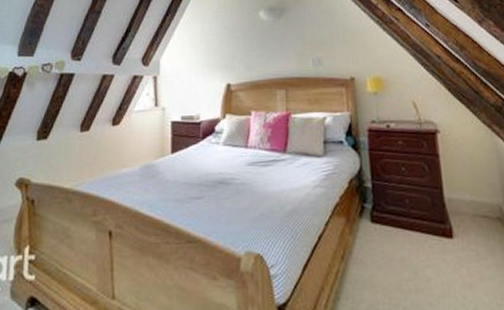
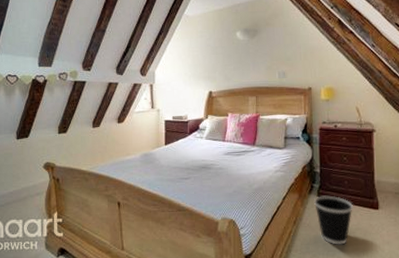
wastebasket: none [365,219,420,290] -> present [313,195,354,245]

